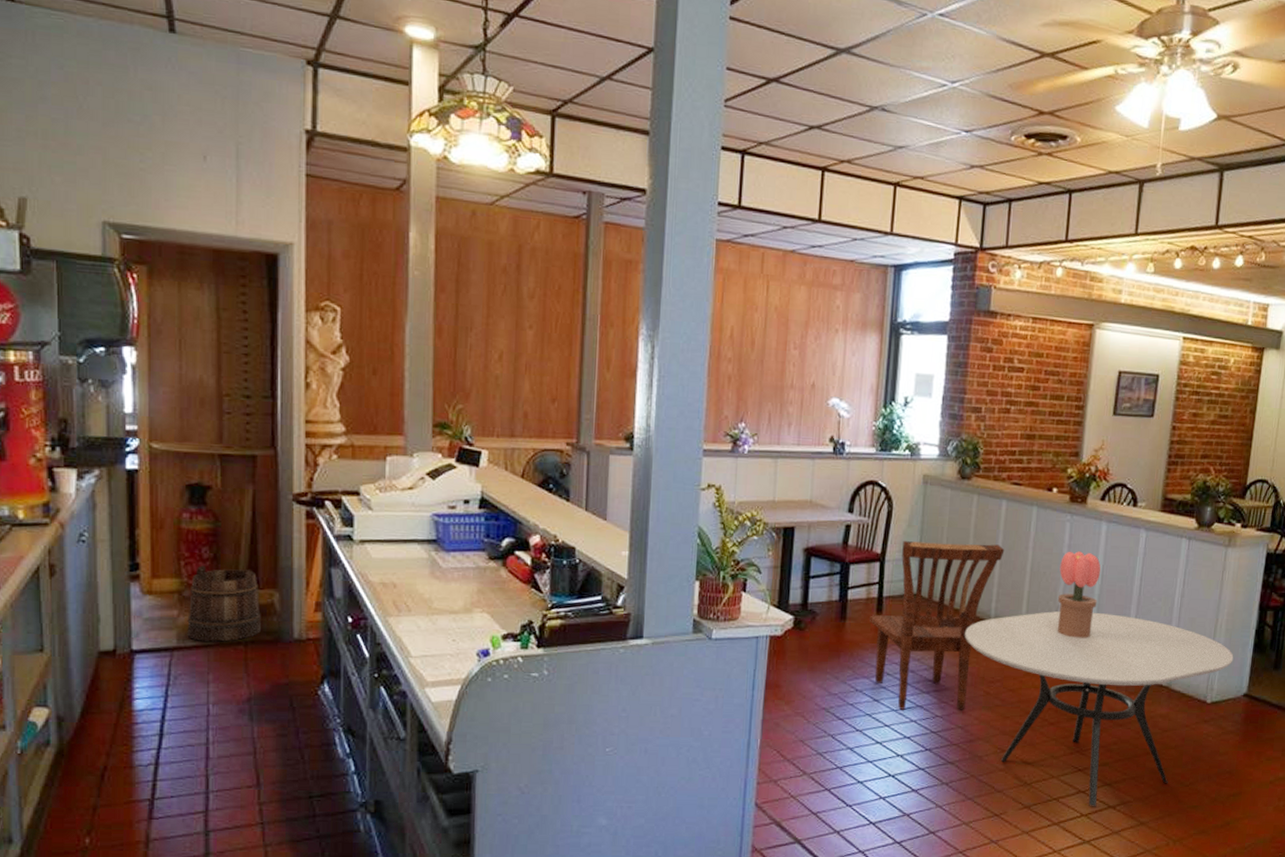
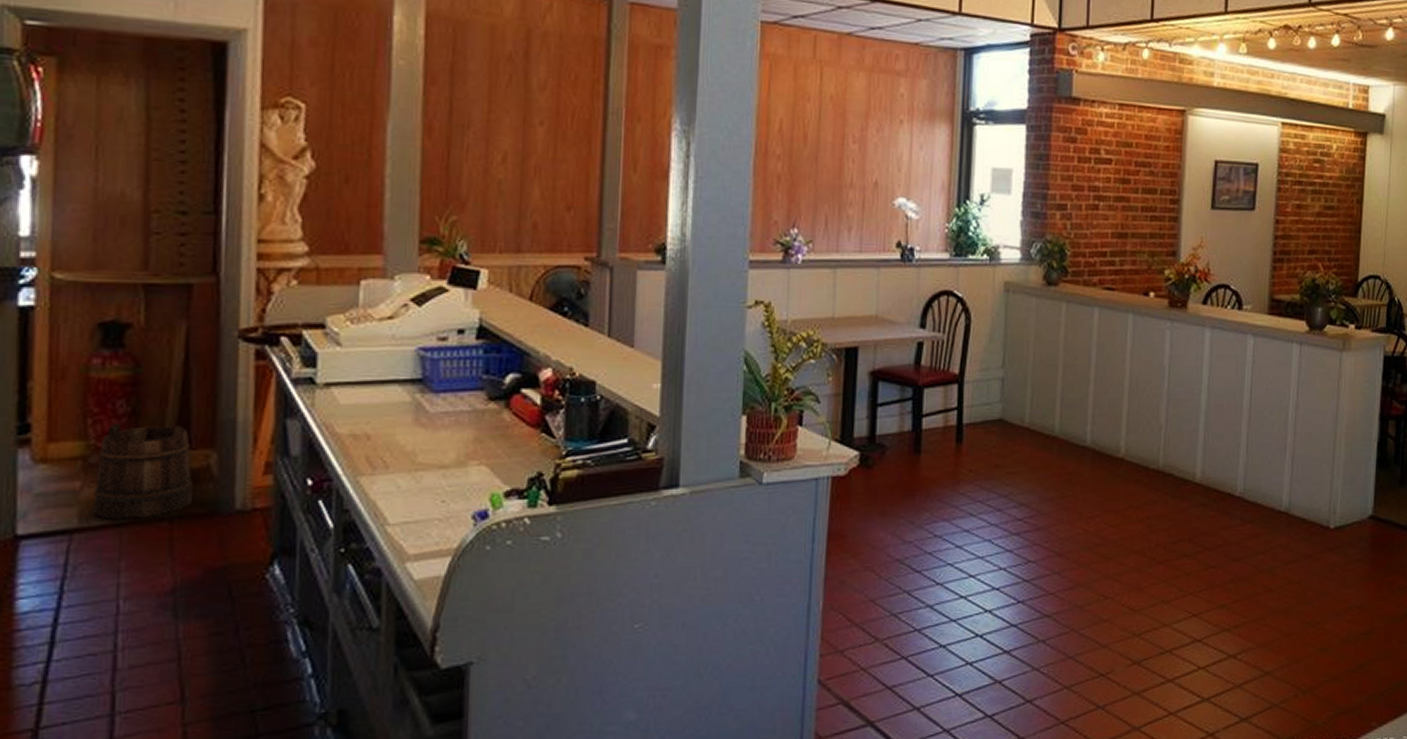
dining chair: present [870,541,1005,710] -> none [948,358,1099,556]
dining table: present [965,611,1234,807] -> none [1058,431,1356,658]
potted flower: present [1057,551,1101,638] -> none [1161,362,1207,462]

